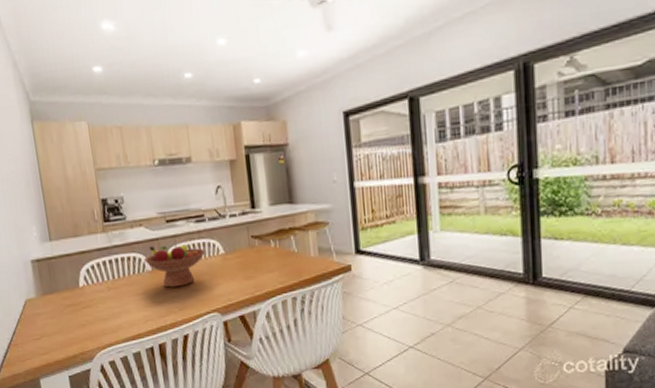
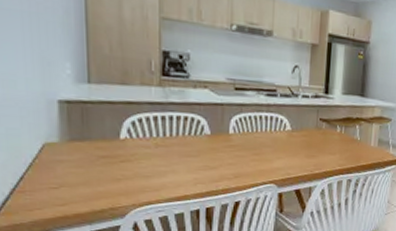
fruit bowl: present [143,244,206,288] -> none [202,110,273,155]

